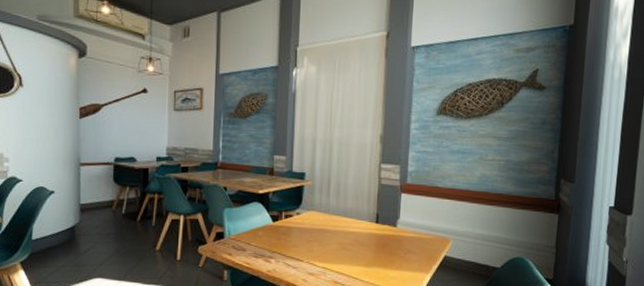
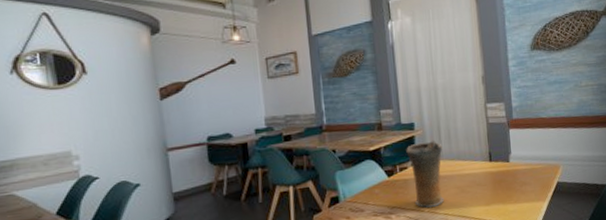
vase: none [293,192,330,259] -> present [406,140,445,208]

